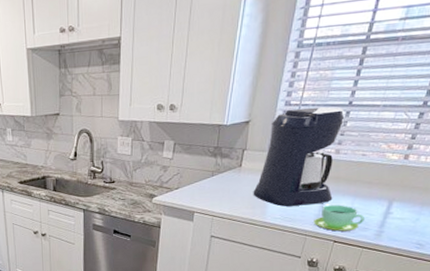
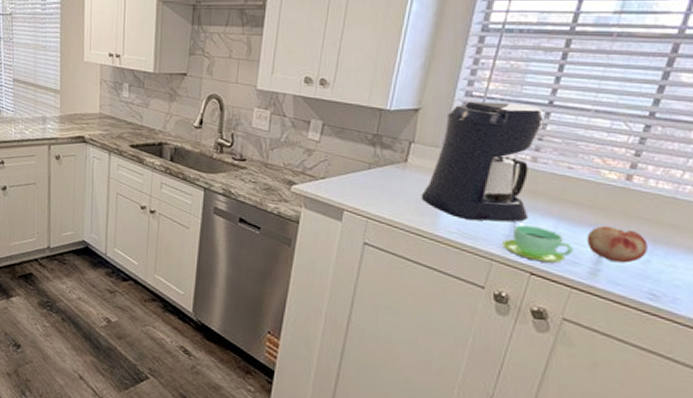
fruit: none [374,197,418,224] -> present [586,225,648,263]

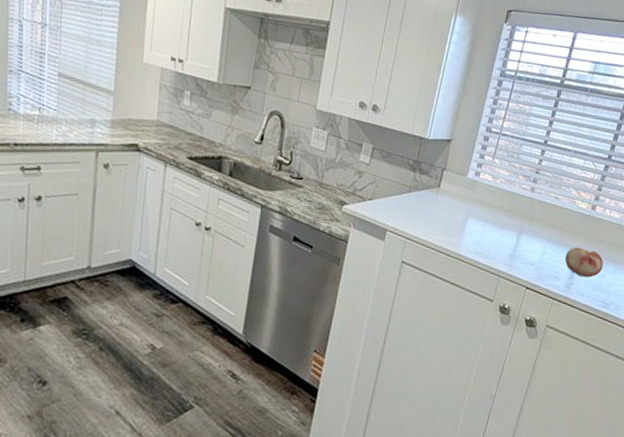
coffee maker: present [421,101,544,222] -> none [449,136,540,243]
cup: present [502,225,573,263] -> none [507,245,556,278]

